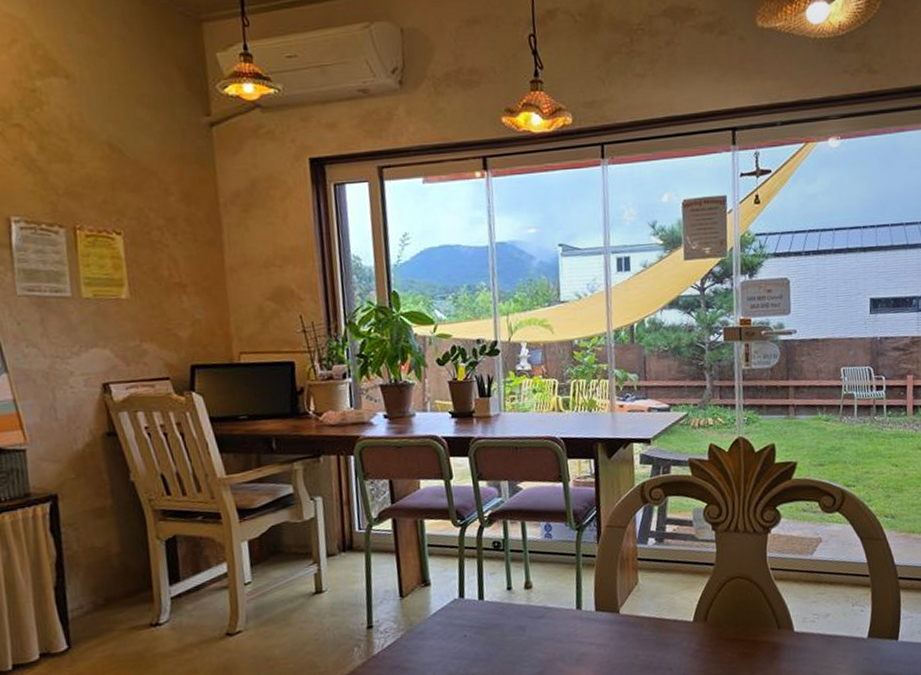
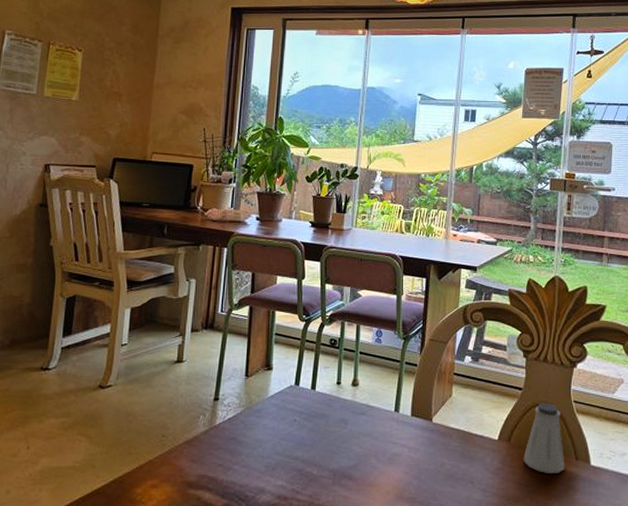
saltshaker: none [722,574,767,648] -> present [523,402,564,473]

